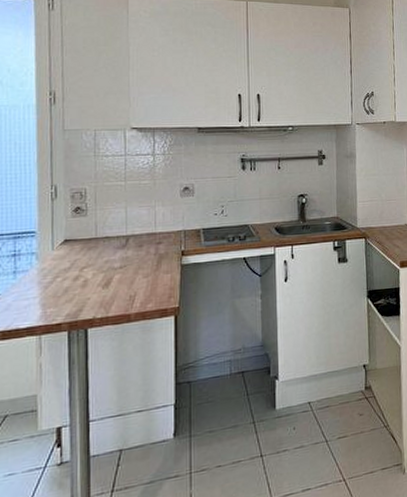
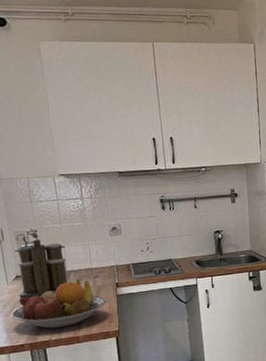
fruit bowl: none [50,245,168,304] -> present [10,279,106,329]
coffee maker: none [63,186,129,267] -> present [14,229,68,299]

